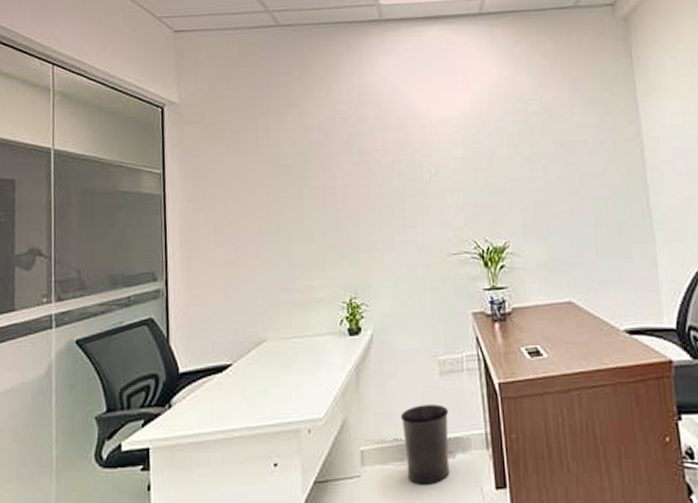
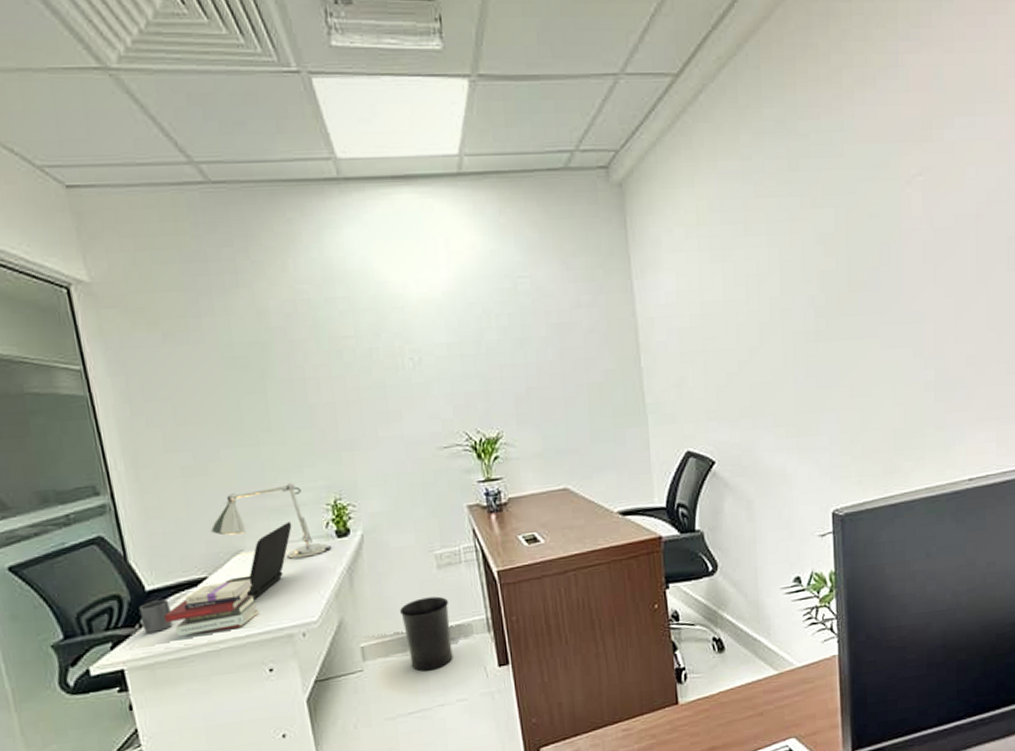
mug: none [171,383,197,414] -> present [139,599,173,633]
books: none [191,369,273,420] -> present [164,578,260,636]
desk lamp: none [240,279,342,353] -> present [210,482,331,559]
laptop: none [246,316,310,392] -> present [224,521,292,601]

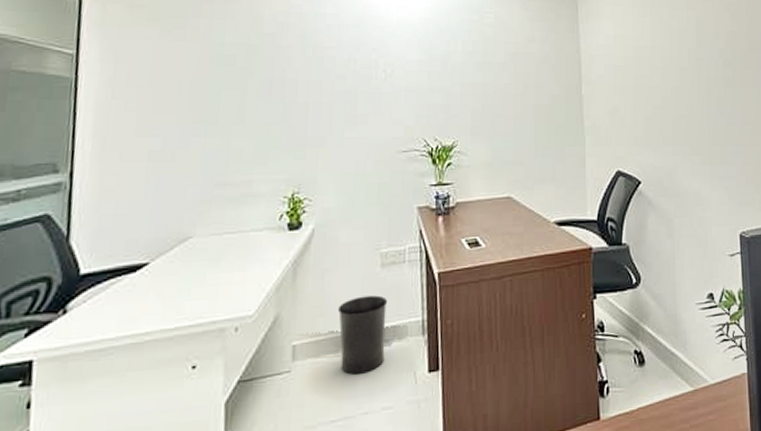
mug: present [139,599,173,633] -> none [66,285,102,320]
books: present [164,578,260,636] -> none [92,267,196,325]
desk lamp: present [210,482,331,559] -> none [163,173,281,249]
laptop: present [224,521,292,601] -> none [165,211,246,291]

